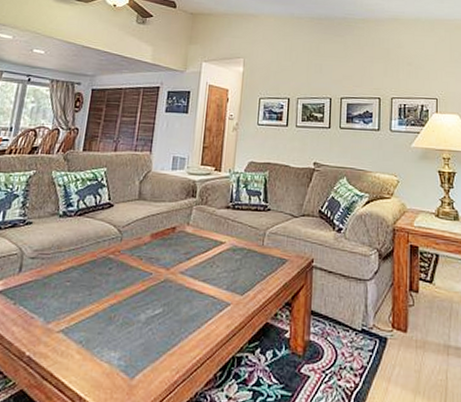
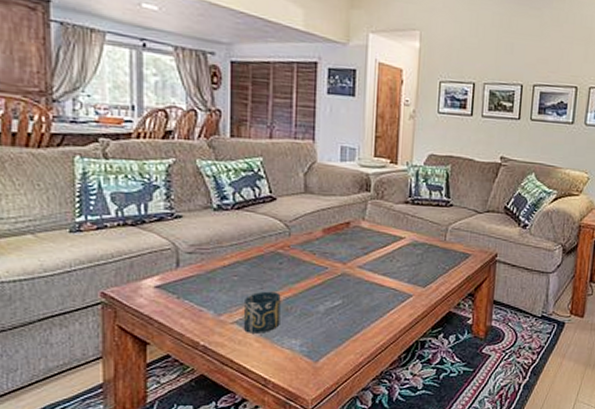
cup: none [68,298,107,344] -> present [244,291,281,333]

